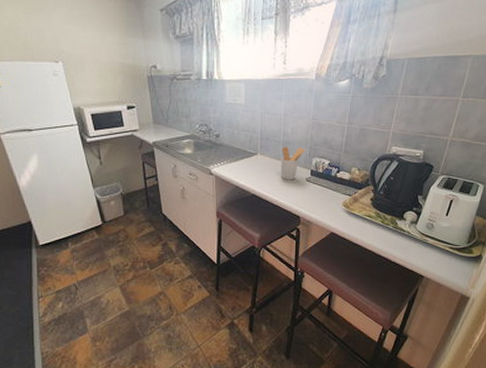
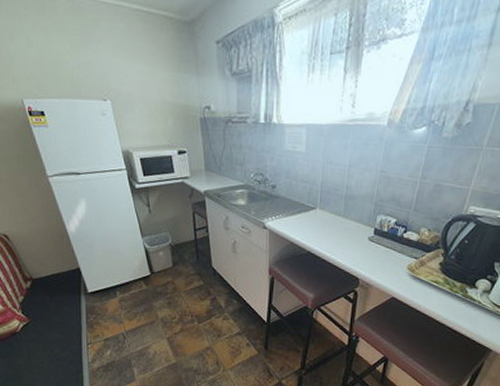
utensil holder: present [280,146,305,180] -> none [340,200,370,239]

